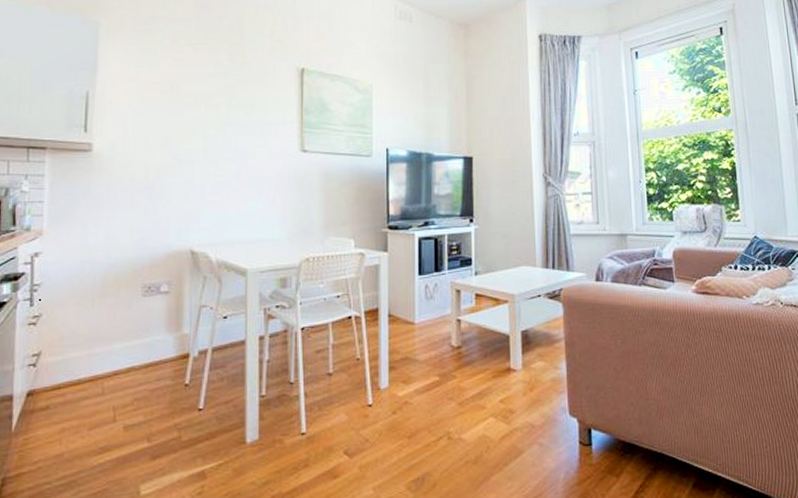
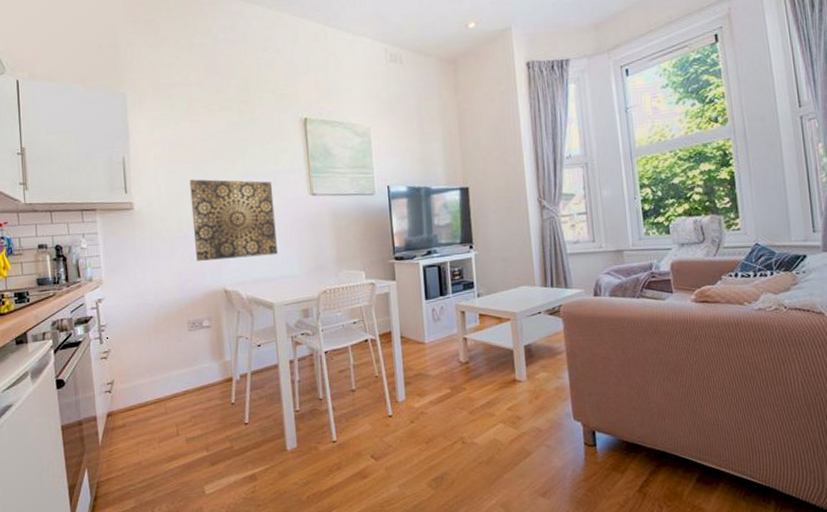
wall art: none [161,123,259,216] -> present [190,179,278,261]

